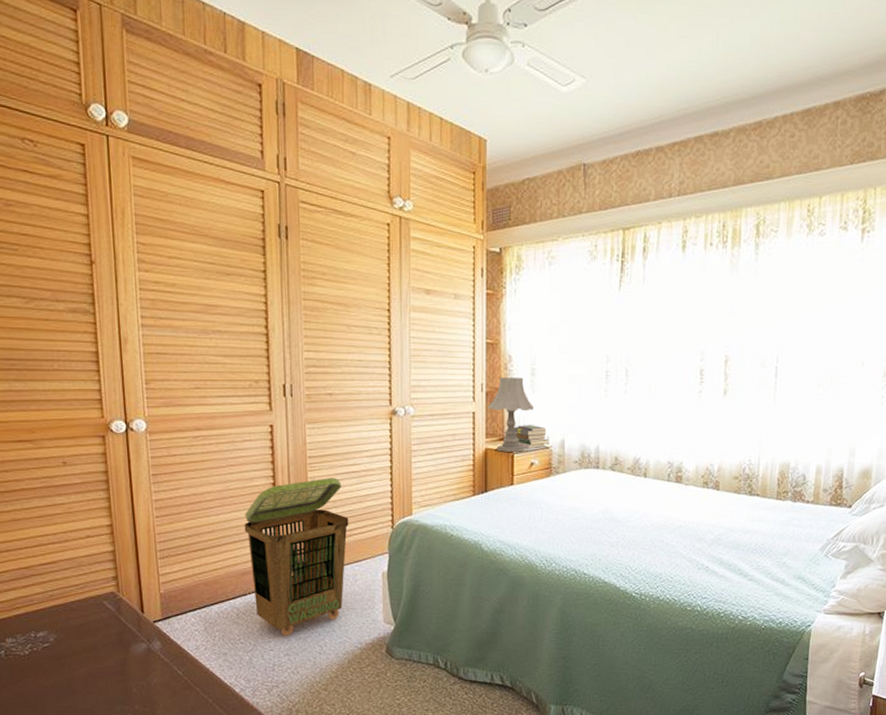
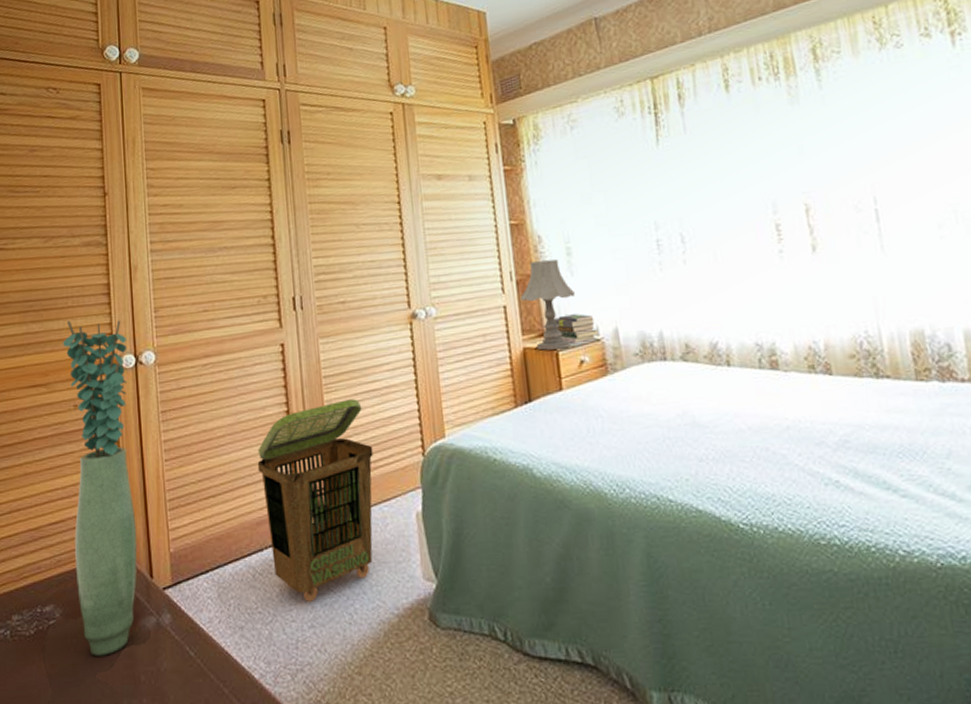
vase: none [48,383,129,673] -> present [62,320,138,656]

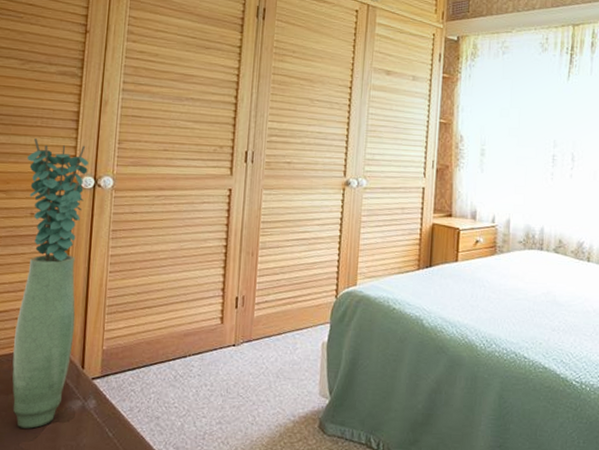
laundry basket: present [257,399,373,602] -> none [192,243,295,403]
table lamp: present [520,259,575,351] -> none [437,156,481,229]
books: present [553,314,599,344] -> none [461,202,495,227]

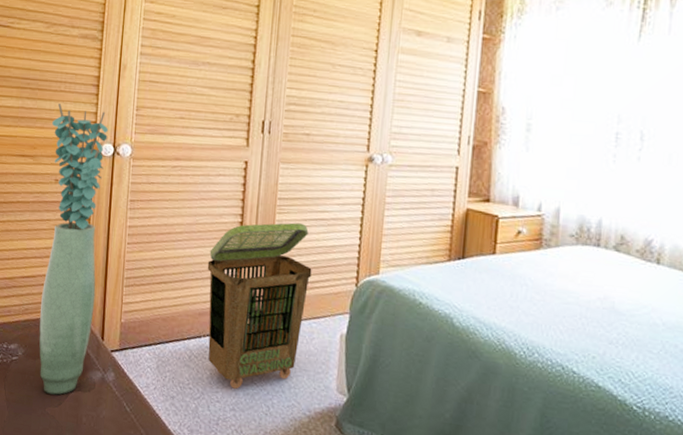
laundry basket: none [192,243,295,403] -> present [207,222,312,389]

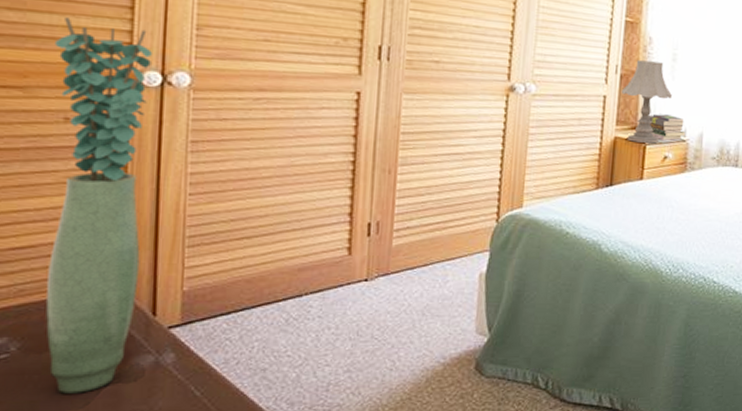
laundry basket: present [207,222,312,389] -> none [308,159,445,348]
table lamp: none [473,131,526,217] -> present [621,60,672,143]
books: none [501,186,541,215] -> present [648,113,686,141]

